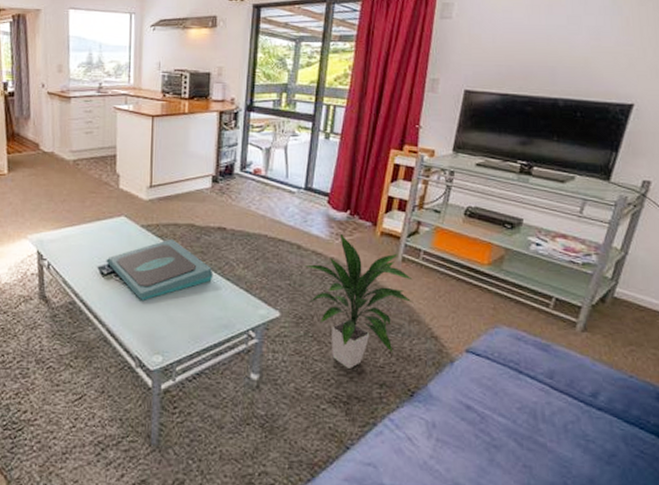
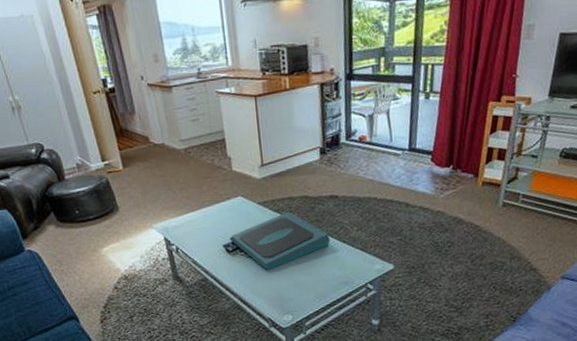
indoor plant: present [304,233,413,368] -> none [412,187,513,305]

